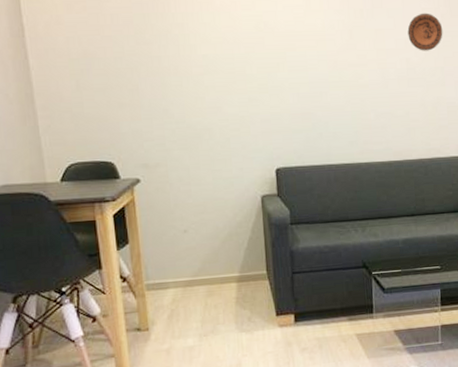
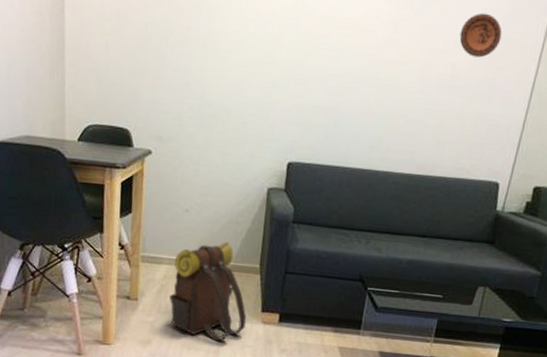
backpack: none [181,254,263,355] -> present [169,241,246,342]

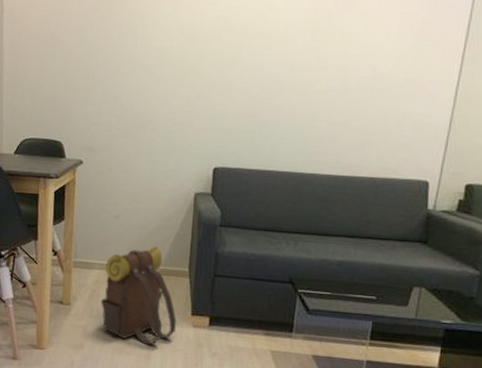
decorative plate: present [459,12,502,58] -> none [379,17,422,60]

